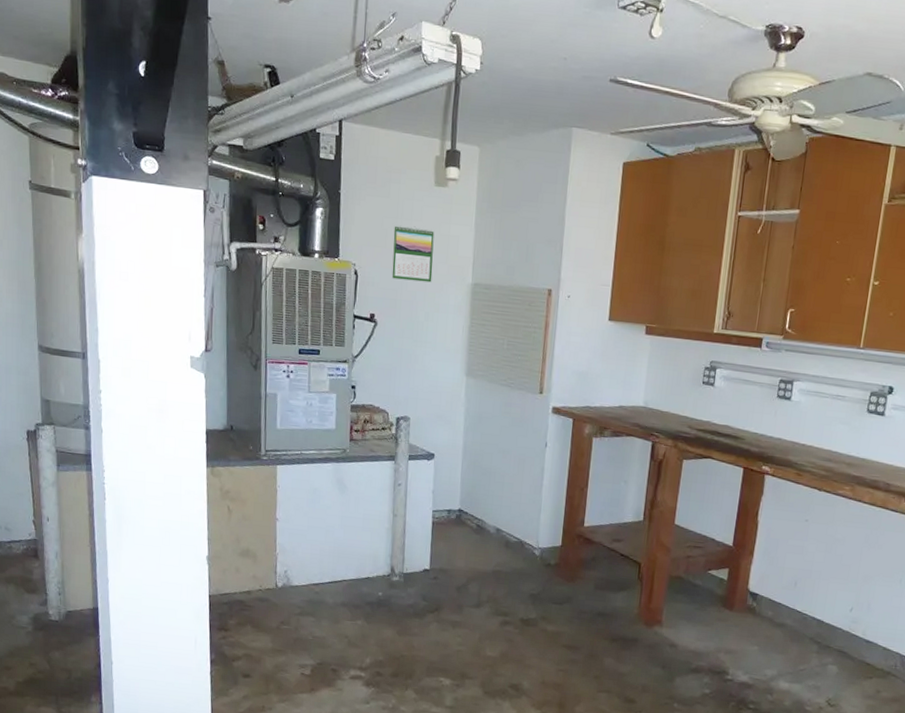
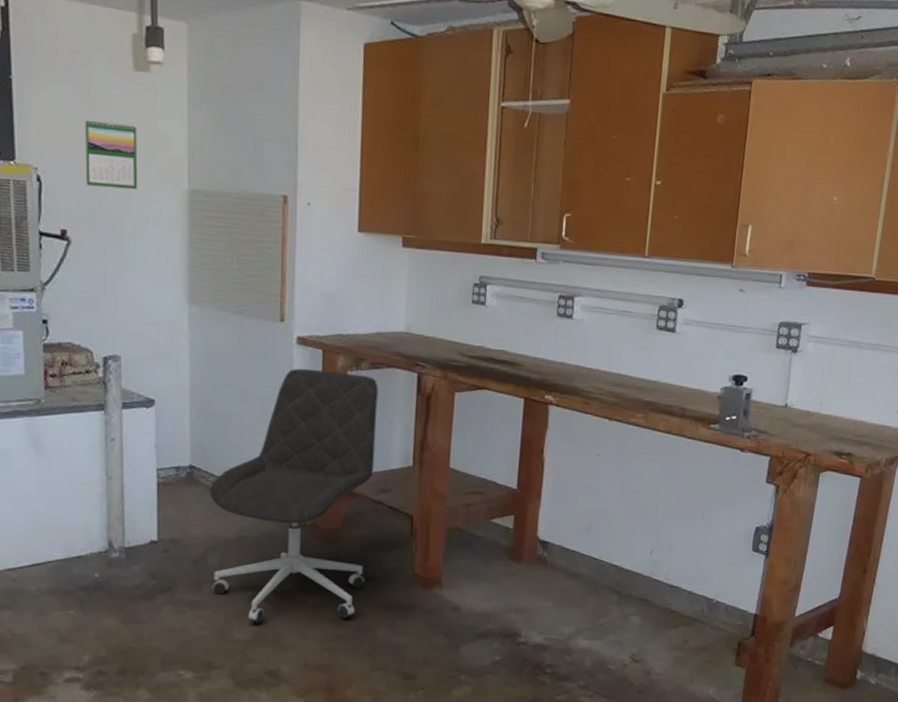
office chair: none [471,433,618,646] -> present [209,368,379,623]

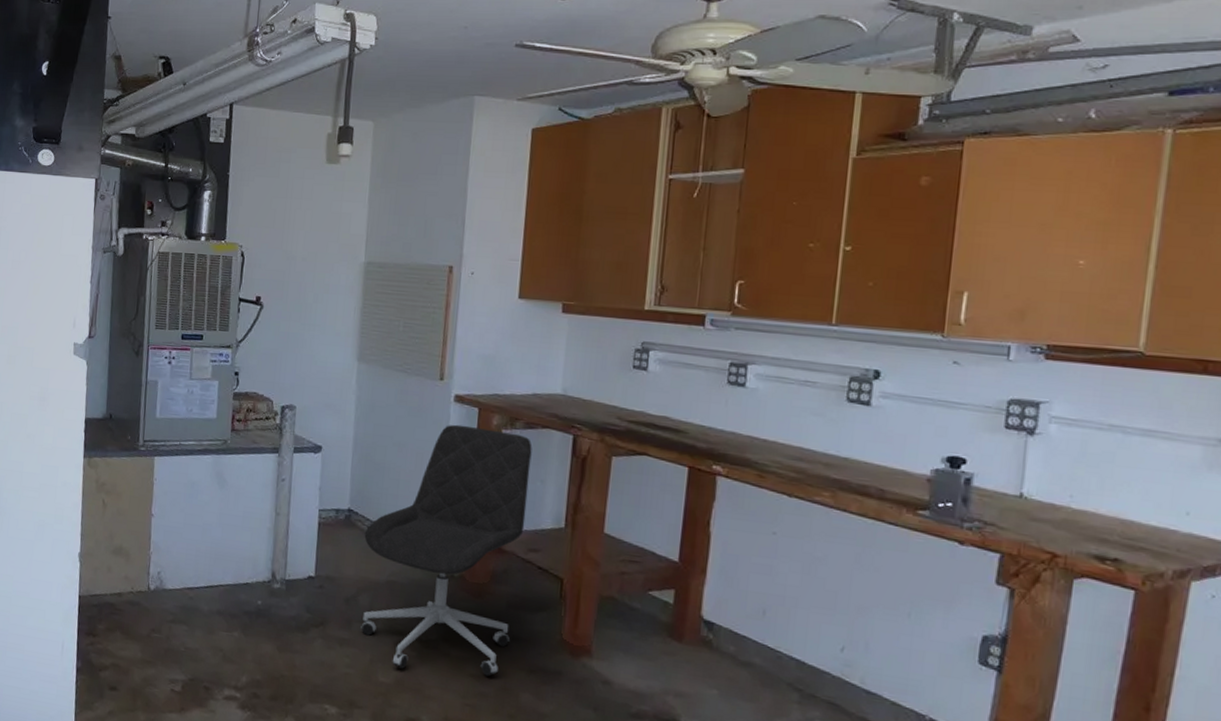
calendar: present [84,119,138,190] -> none [279,205,325,263]

